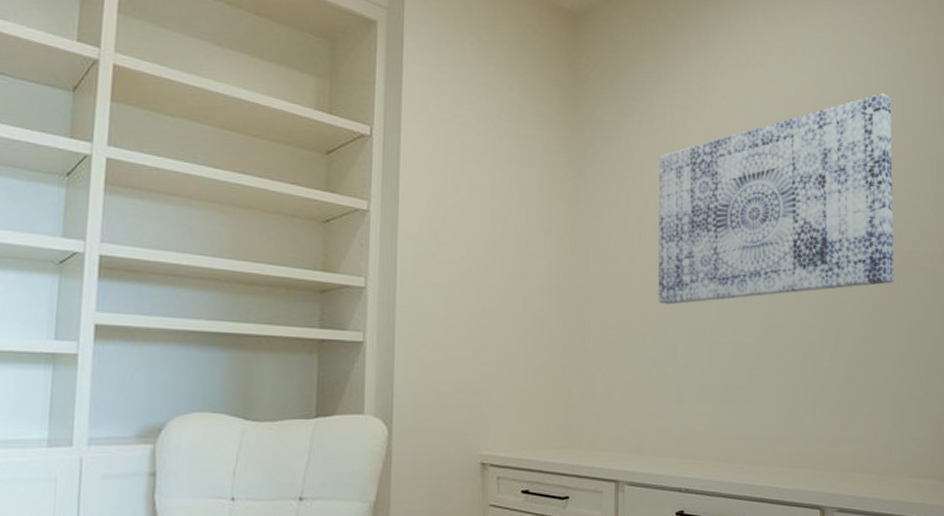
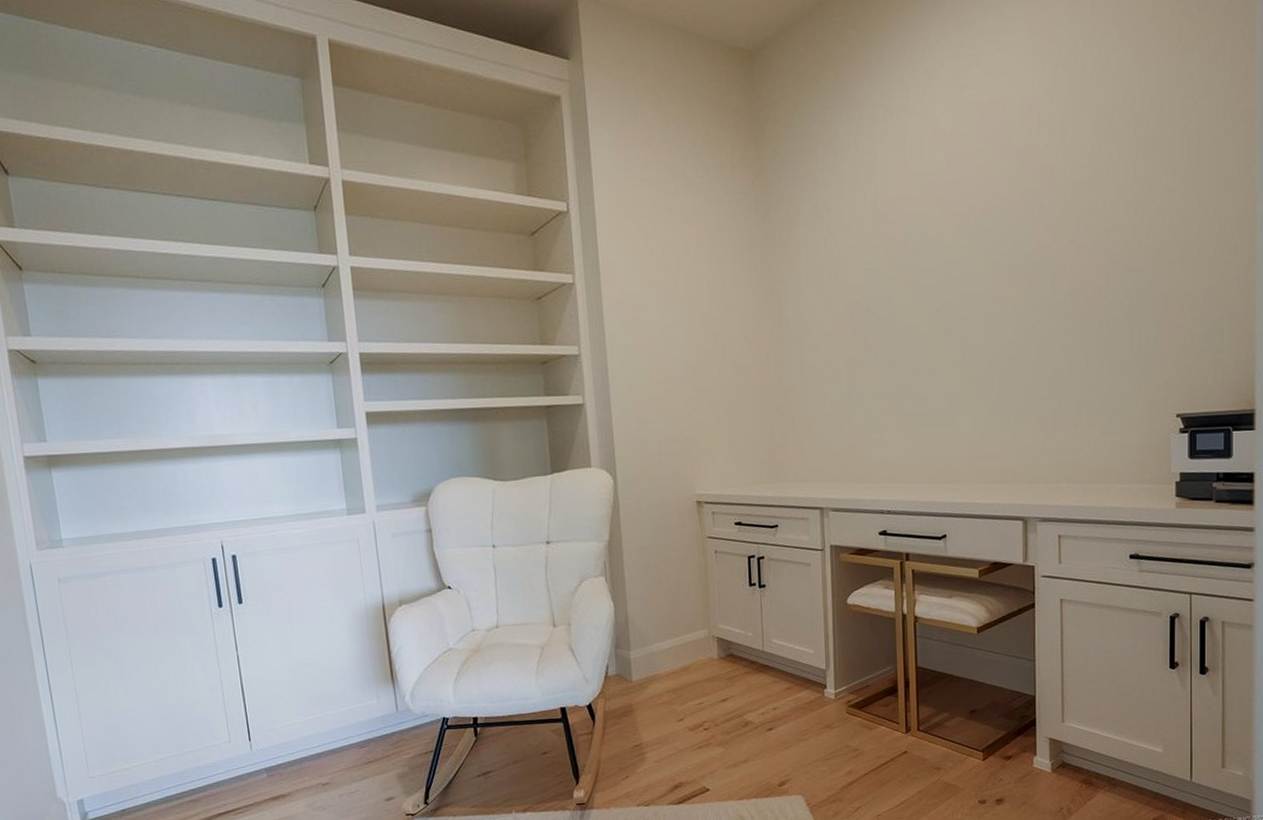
wall art: present [658,92,894,305] -> none [846,79,1102,339]

